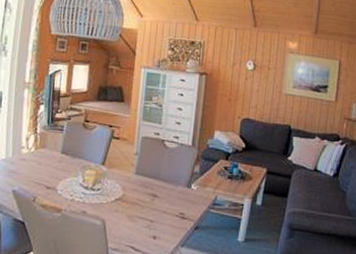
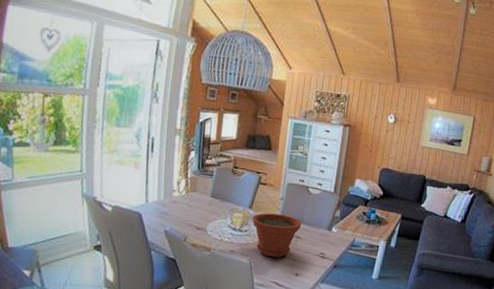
plant pot: none [105,169,159,218] -> present [252,213,302,257]

